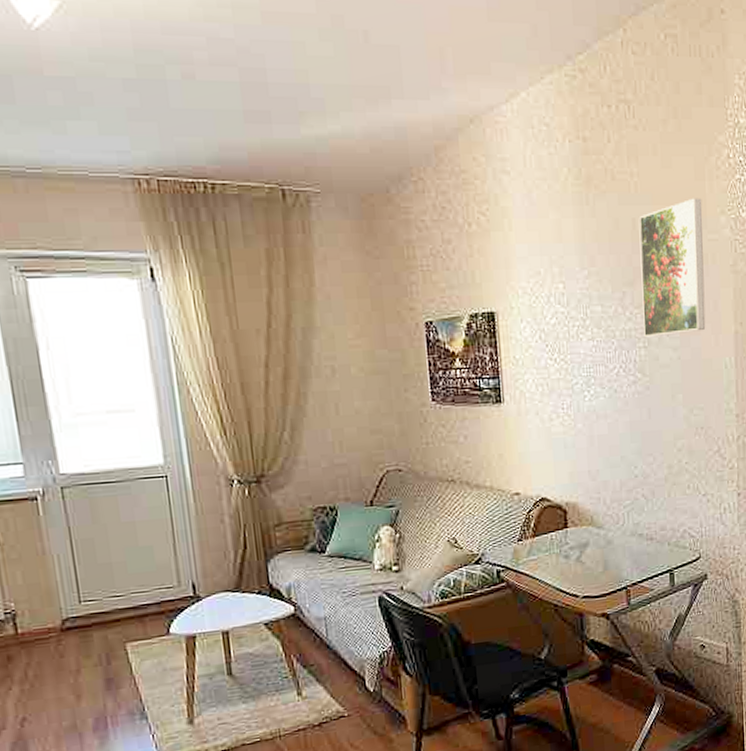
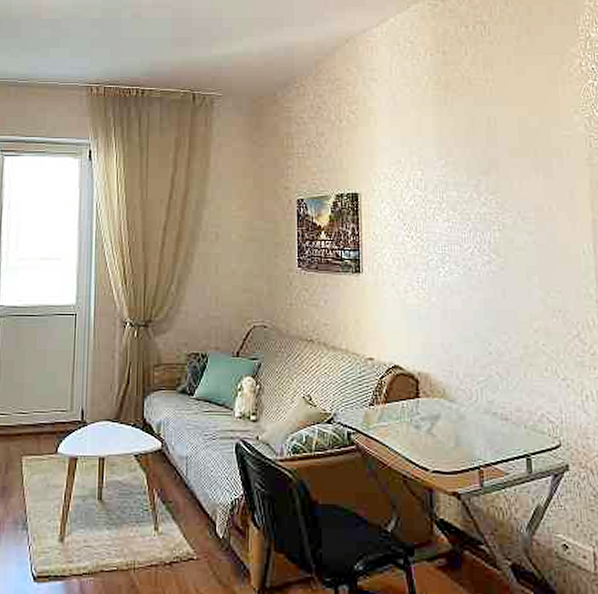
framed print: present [638,198,706,338] -> none [493,100,562,222]

